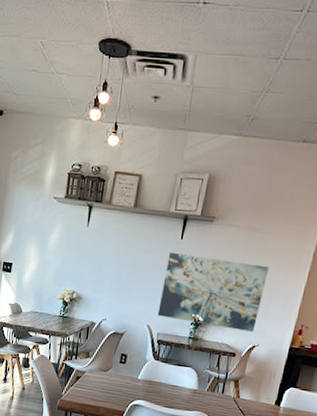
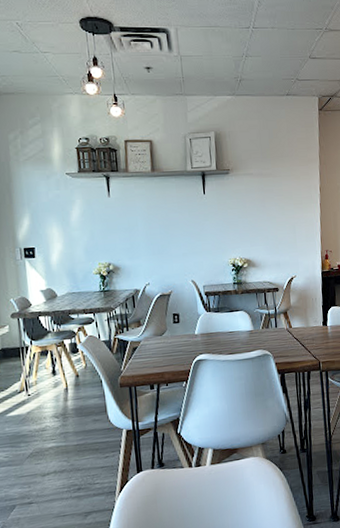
wall art: present [157,252,269,332] -> none [195,205,289,270]

